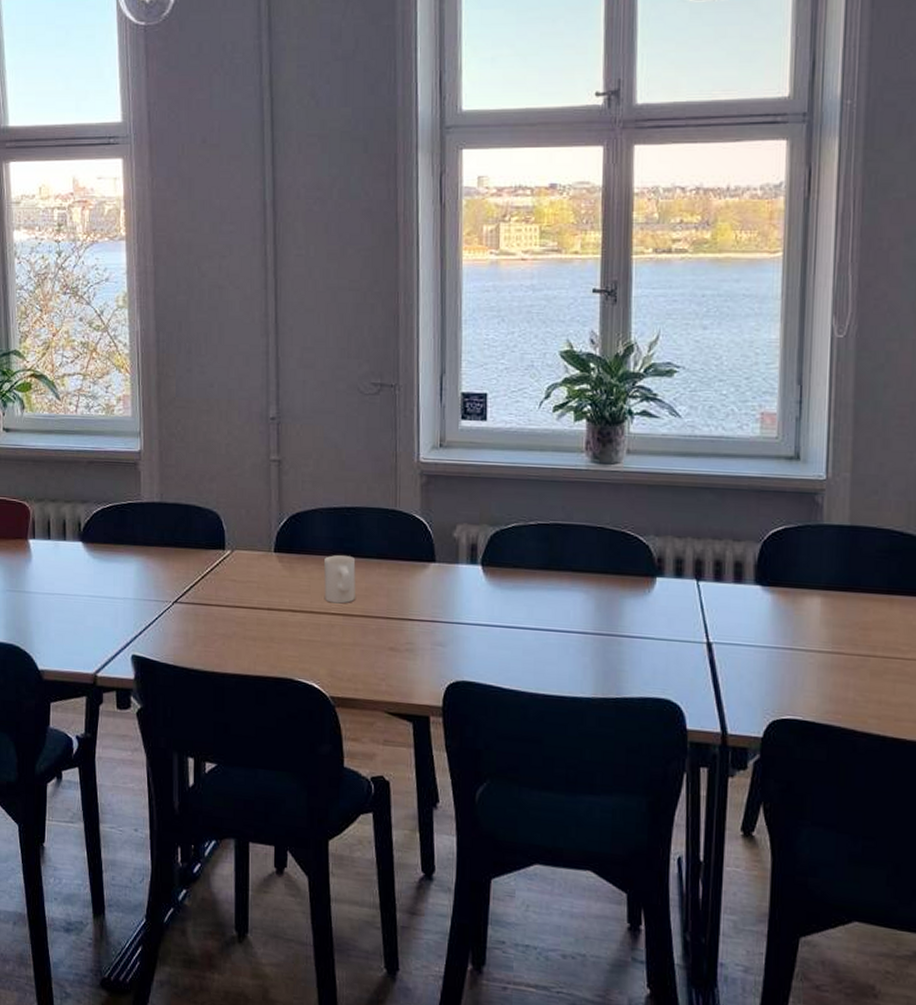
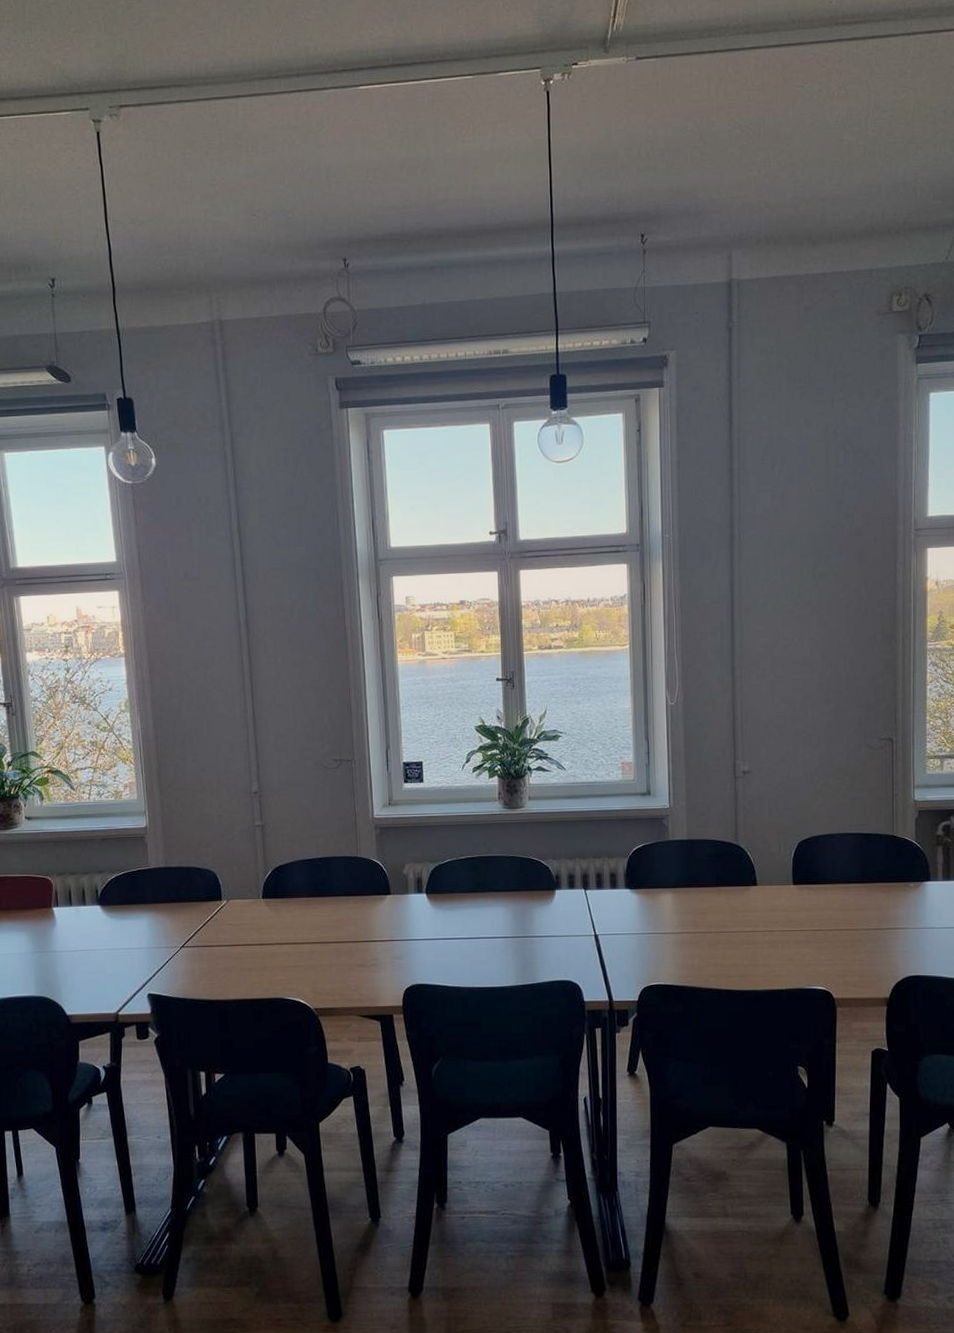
cup: present [324,555,356,604] -> none [303,896,330,934]

